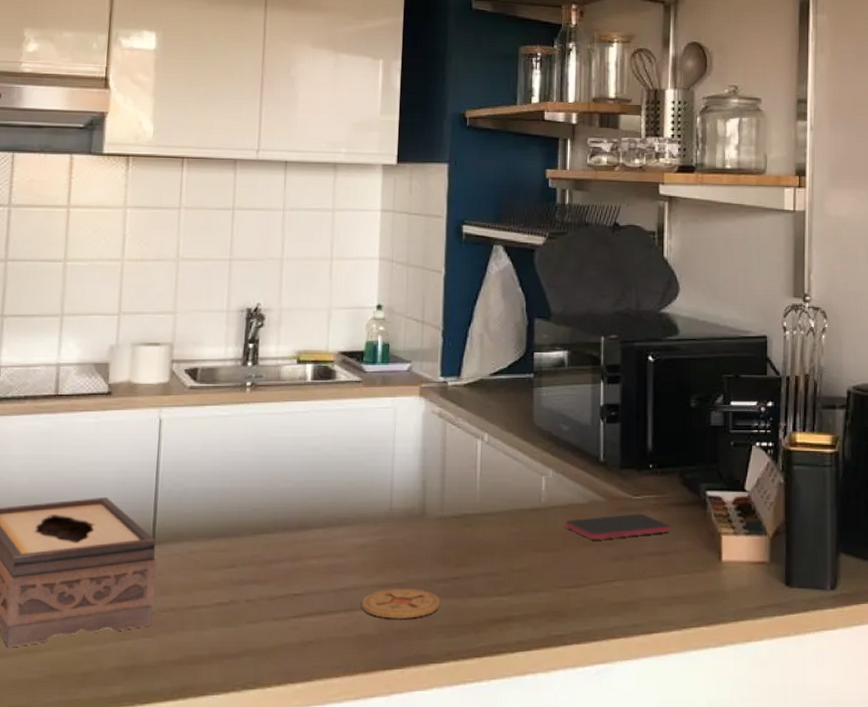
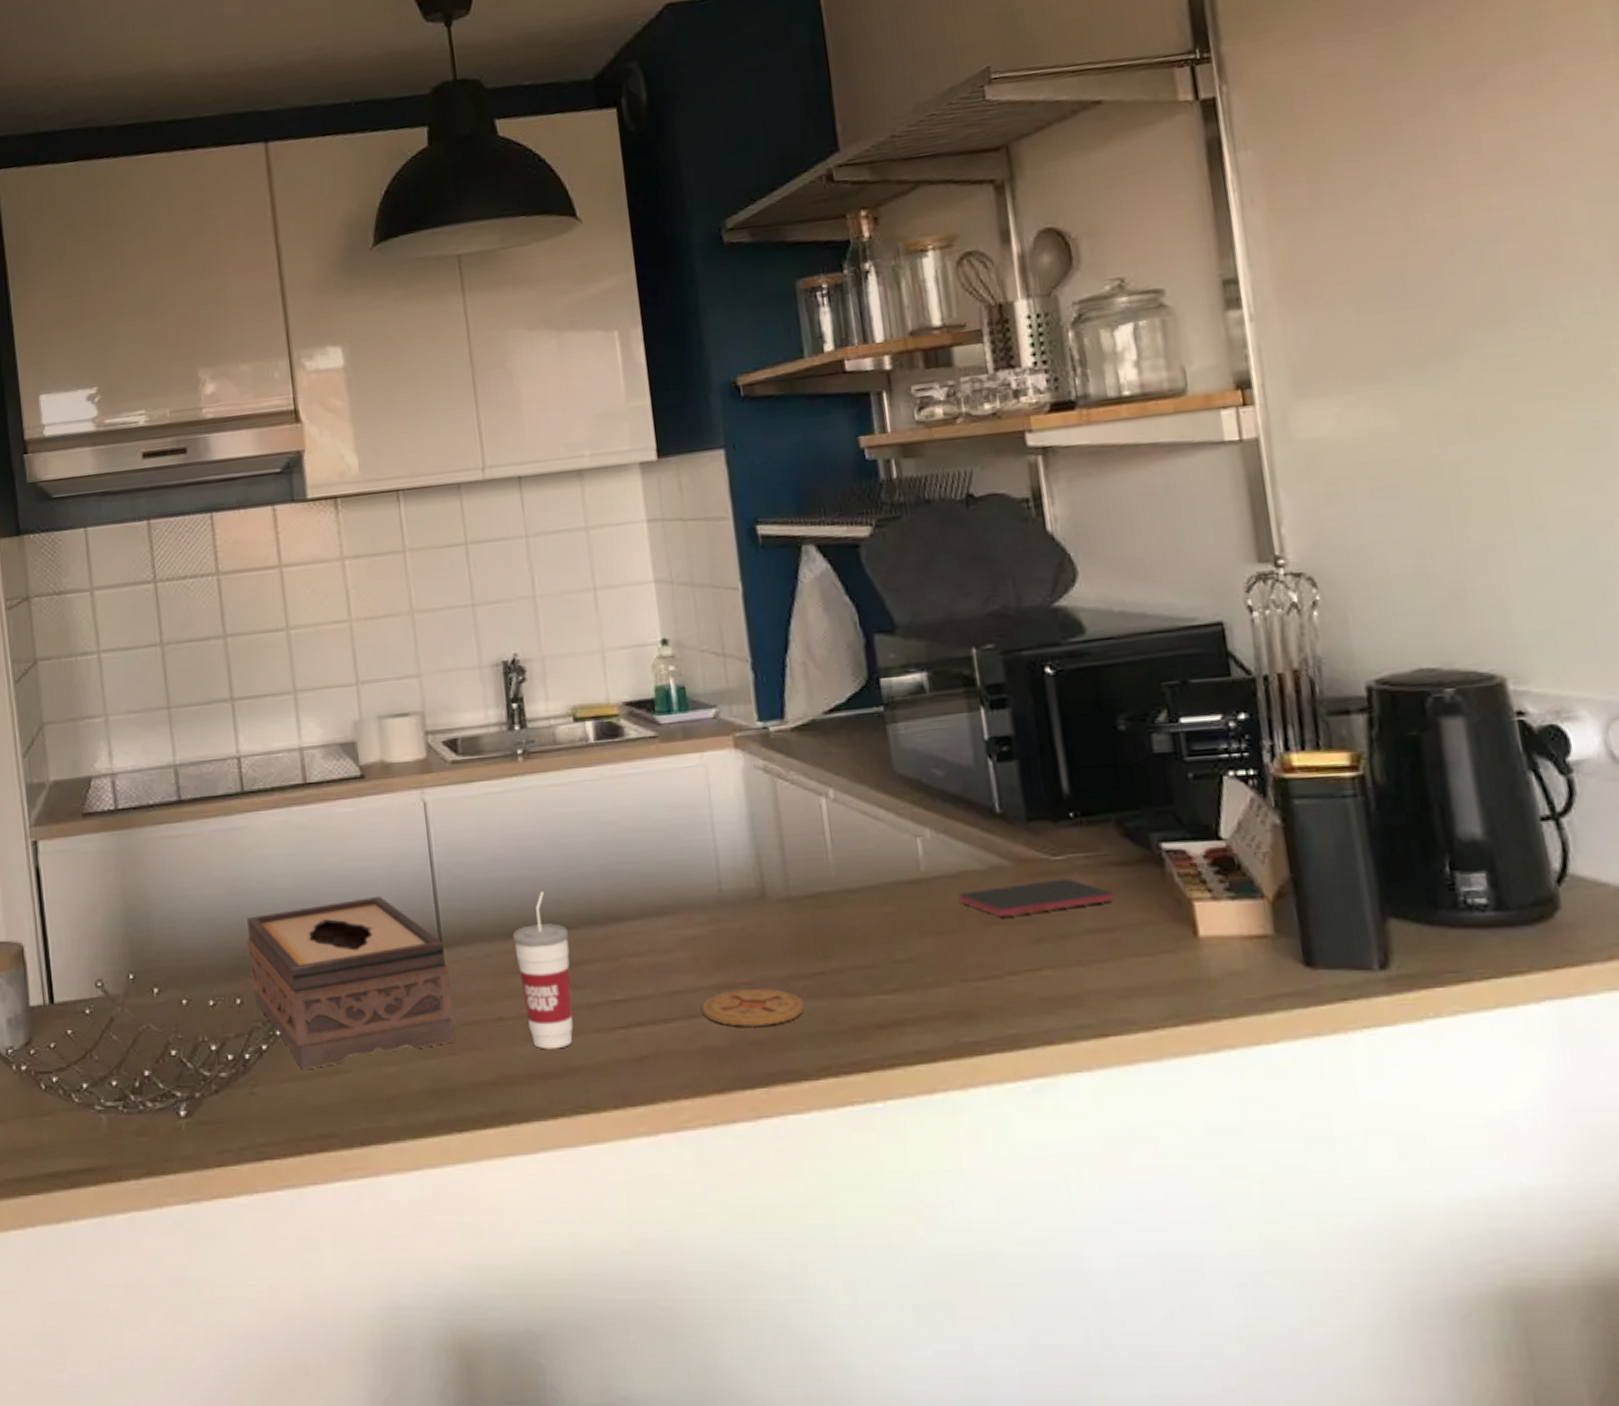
cup: none [216,500,264,634] -> present [512,890,574,1050]

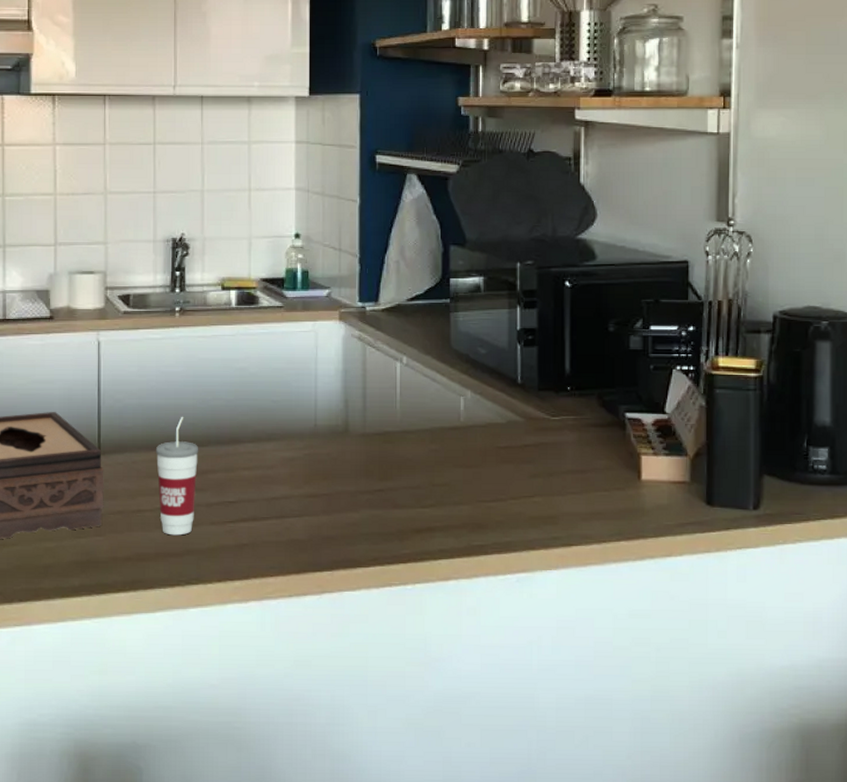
coaster: present [702,989,804,1027] -> none [292,499,365,526]
smartphone: present [958,878,1114,916] -> none [484,433,589,457]

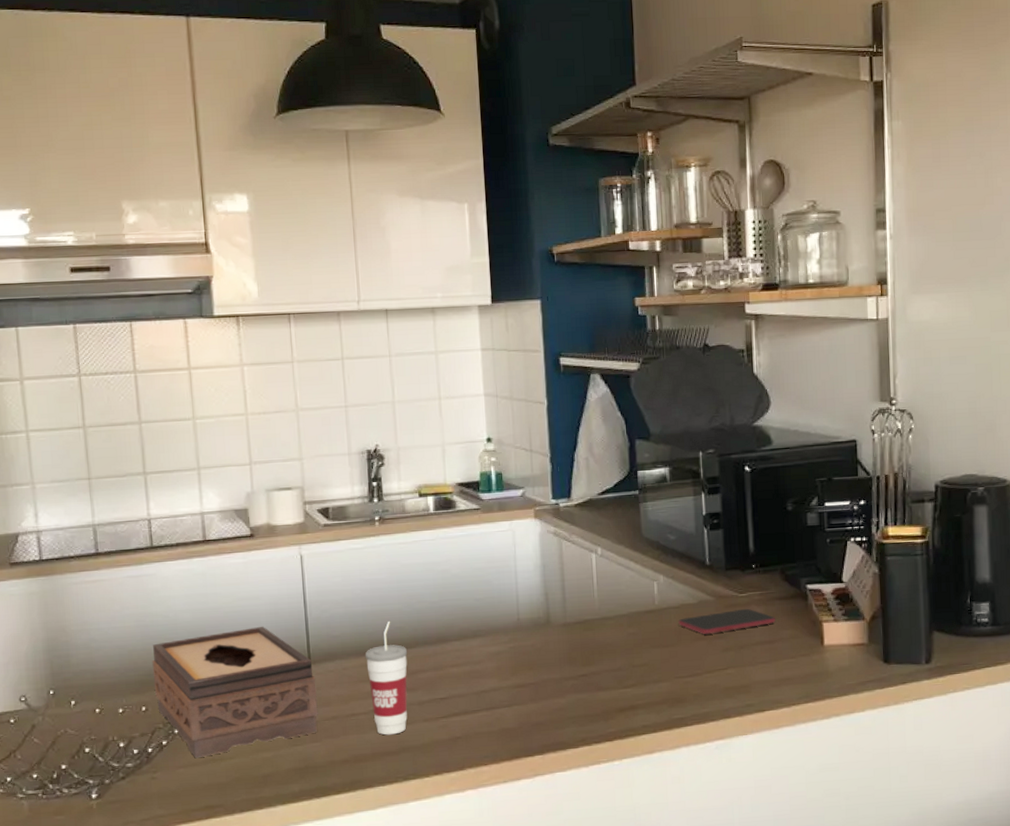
smartphone: none [484,433,589,457] -> present [678,608,775,634]

